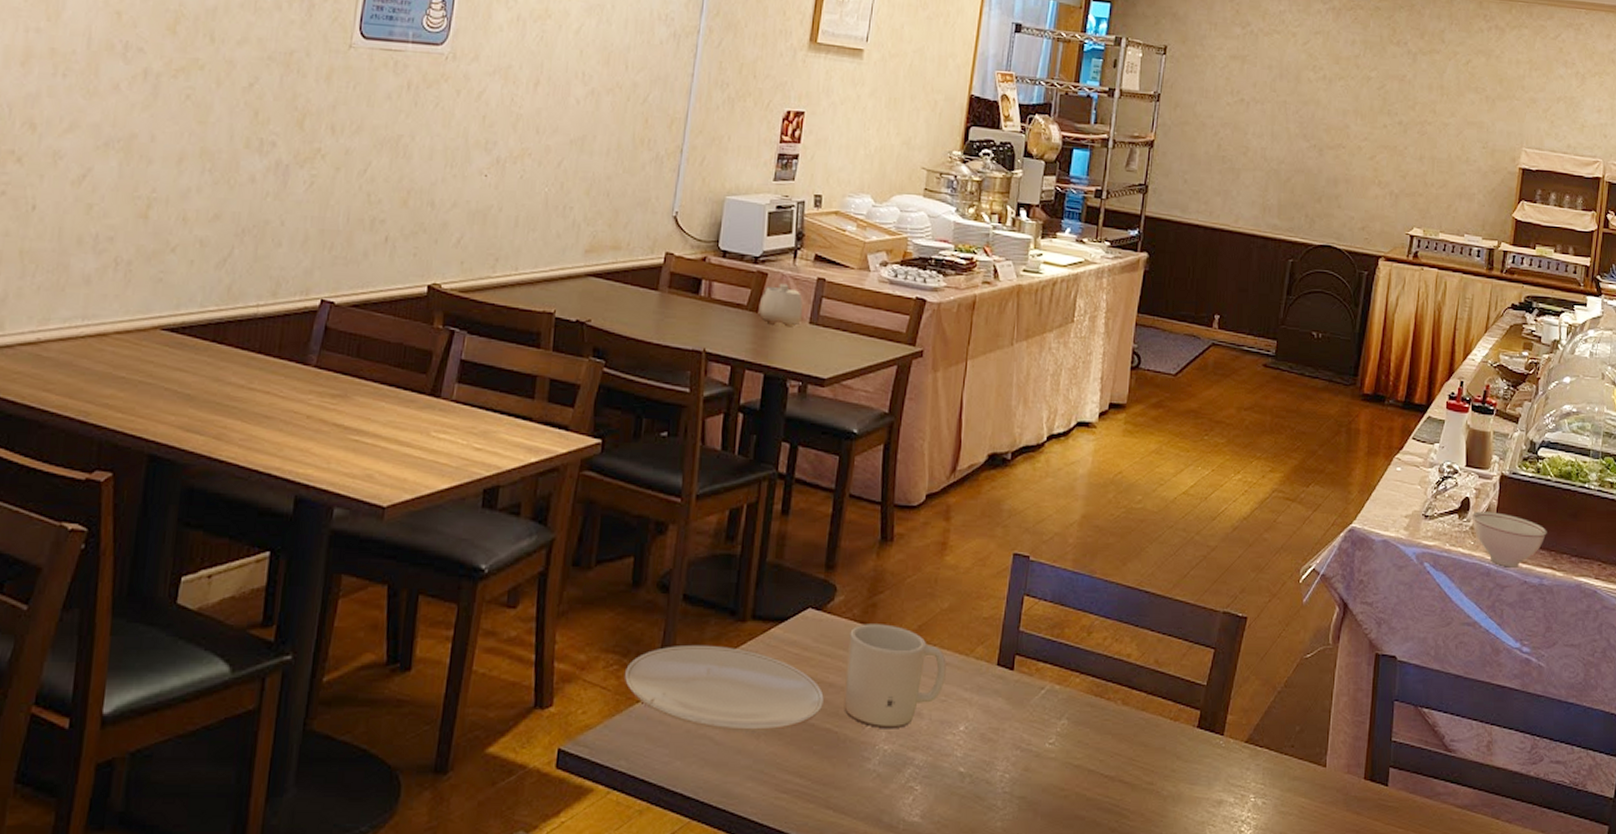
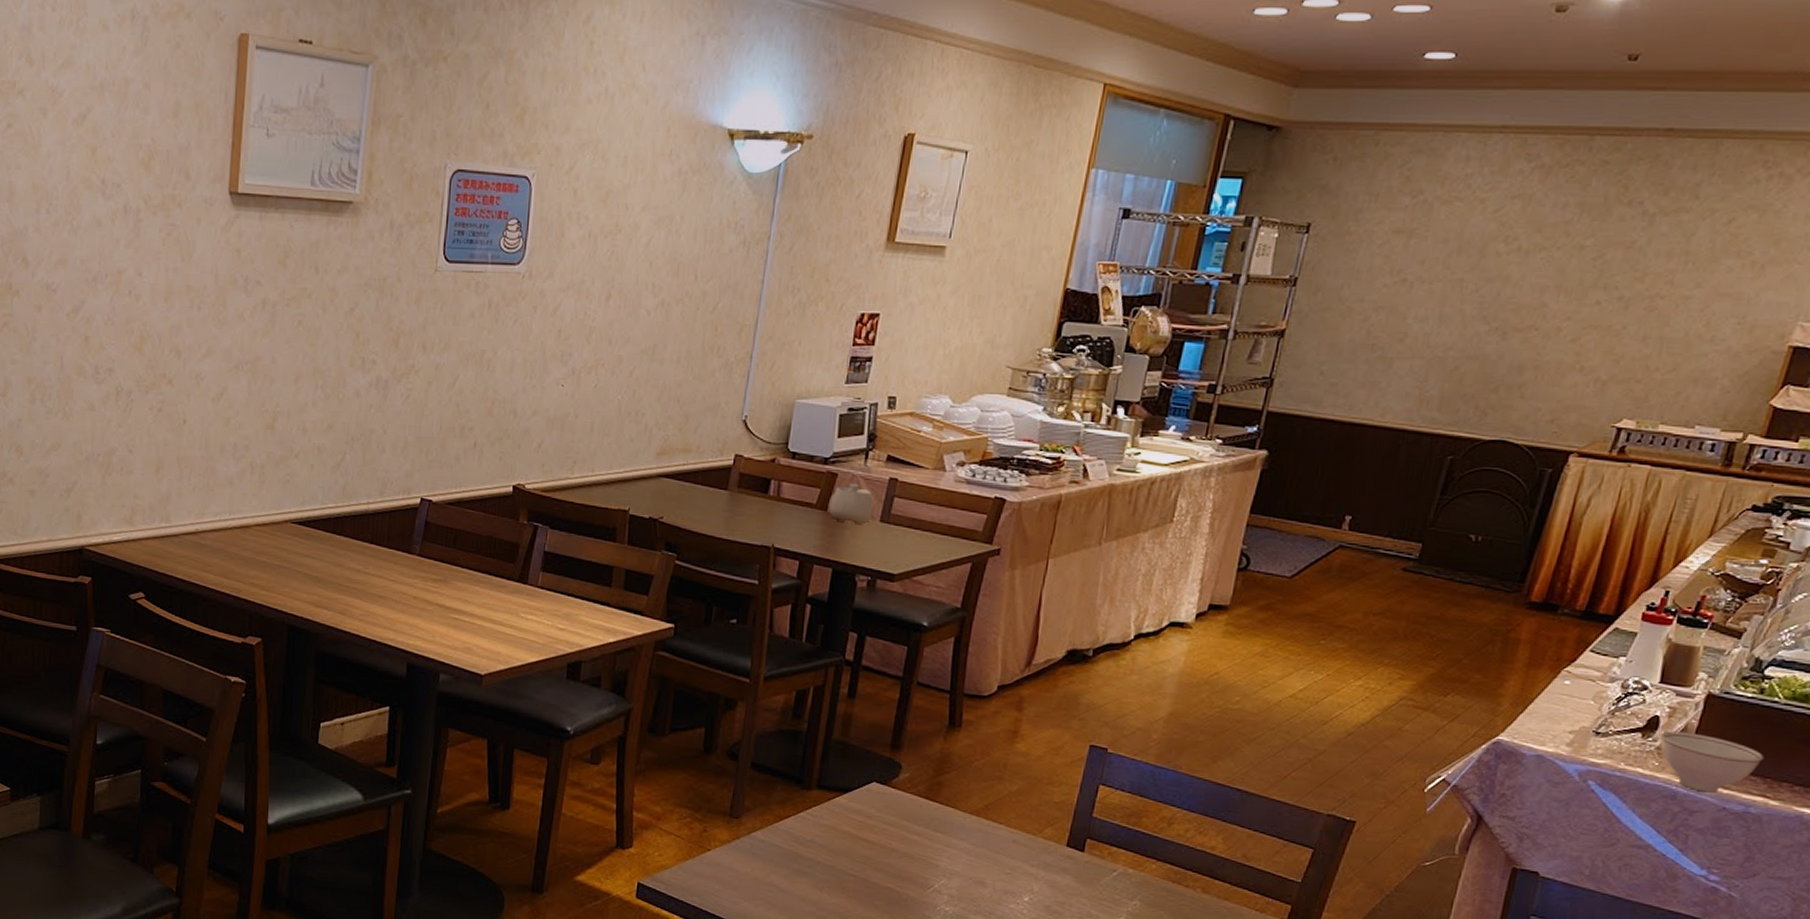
plate: present [624,644,824,732] -> none [696,806,887,886]
mug: present [843,624,946,729] -> none [905,799,1013,894]

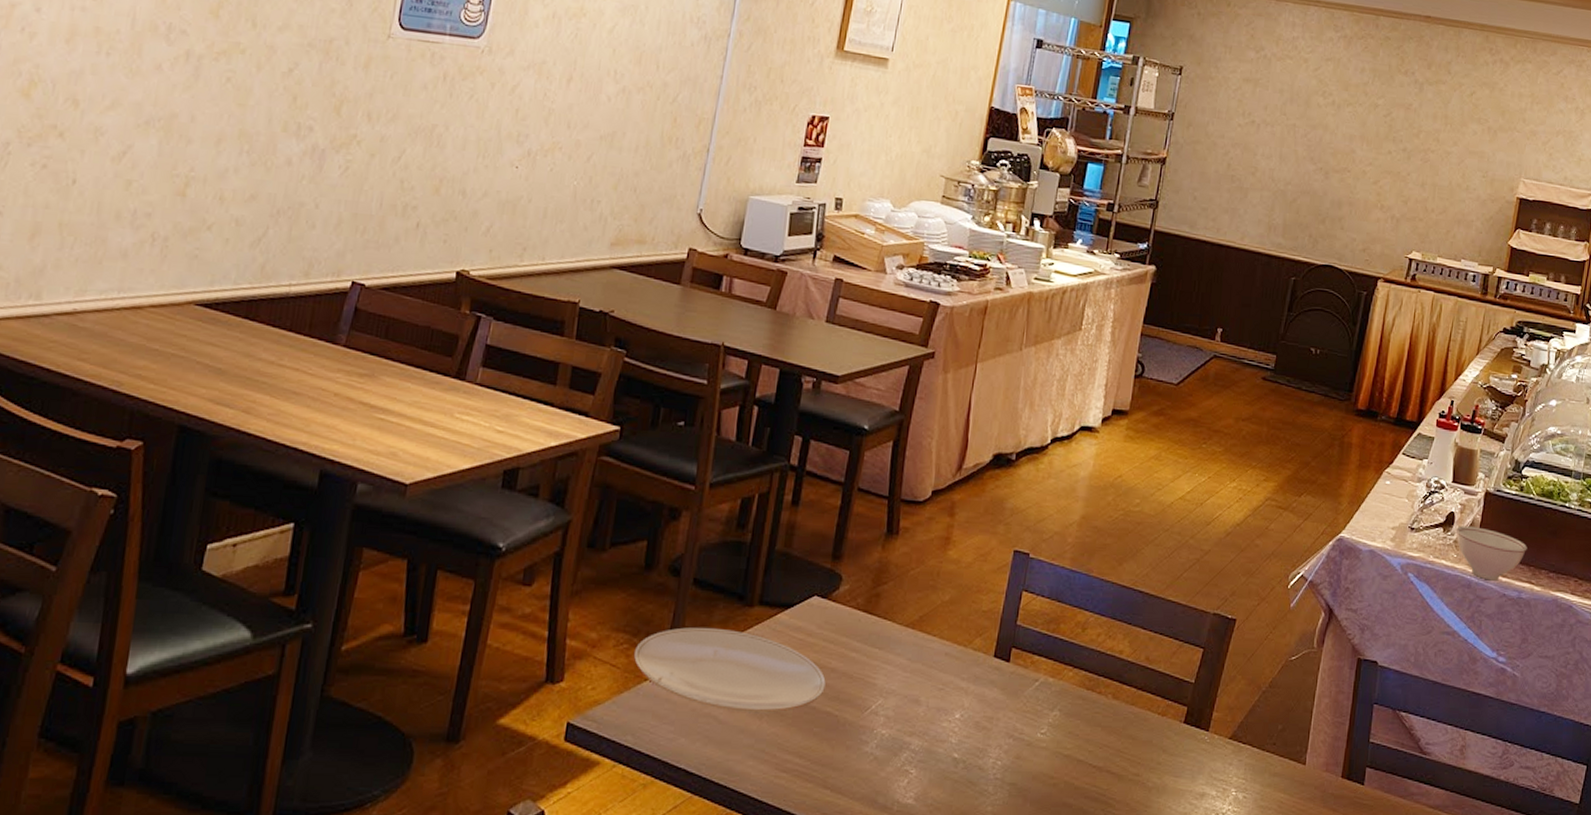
plate: none [696,806,887,886] -> present [633,627,826,713]
sugar bowl: present [827,483,874,525] -> none [776,282,820,325]

